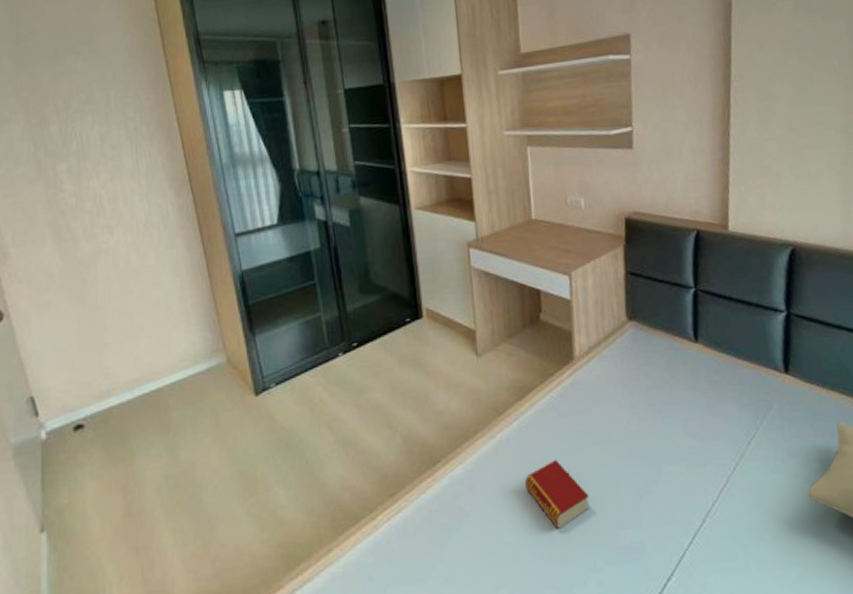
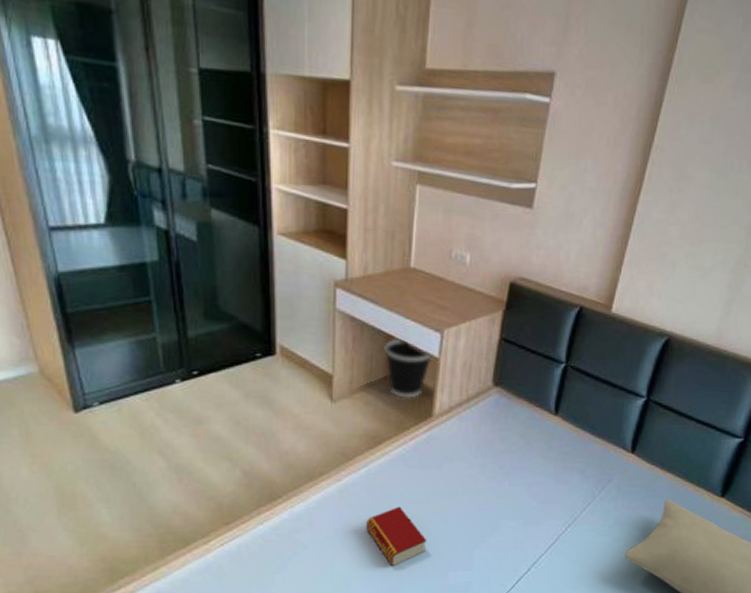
wastebasket: none [519,286,565,344] -> present [384,338,434,398]

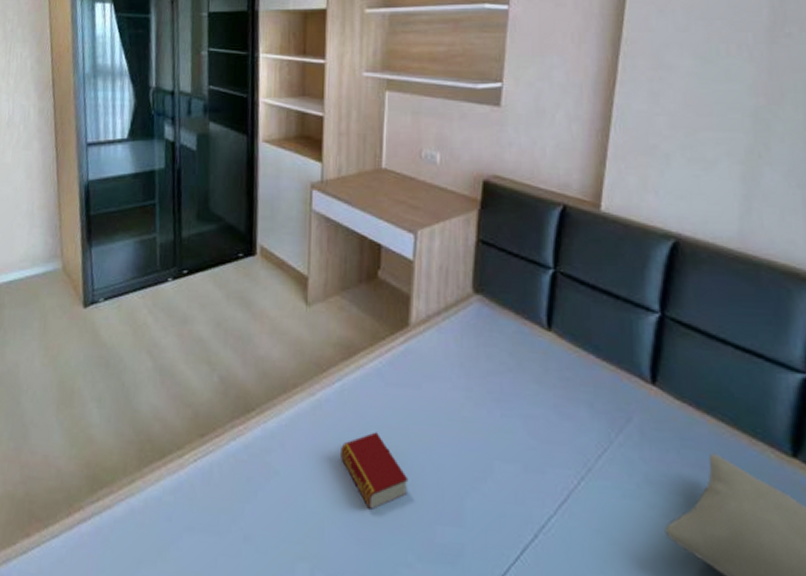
wastebasket: present [384,338,434,398] -> none [358,239,408,304]

